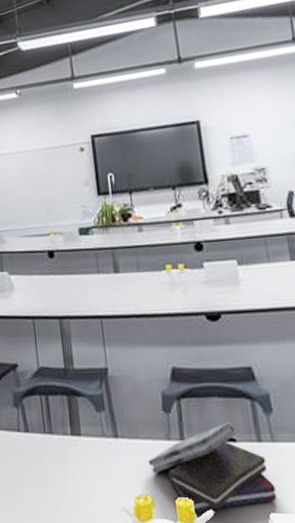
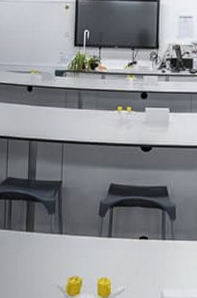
book: present [148,423,277,515] -> none [82,225,169,291]

